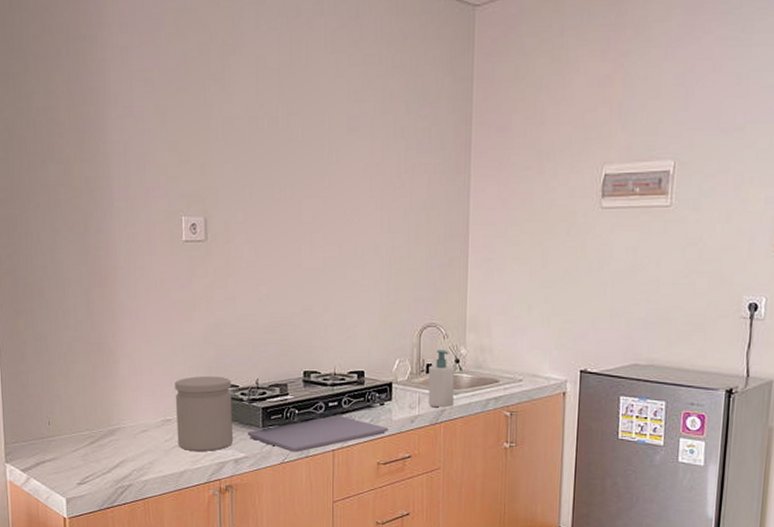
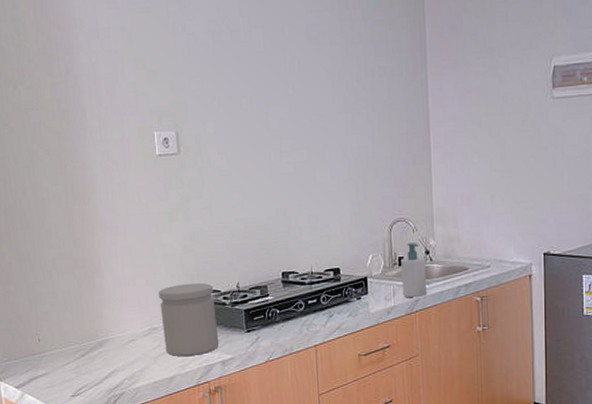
cutting board: present [247,415,389,453] -> none [232,311,367,351]

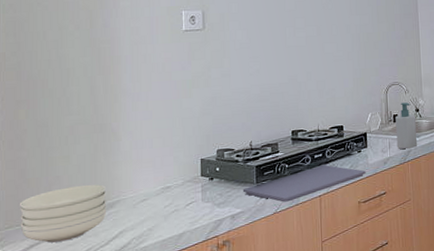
bowl: none [13,321,97,378] -> present [19,184,107,243]
jar: present [158,282,220,356] -> none [174,142,230,213]
cutting board: none [232,311,367,351] -> present [242,164,366,202]

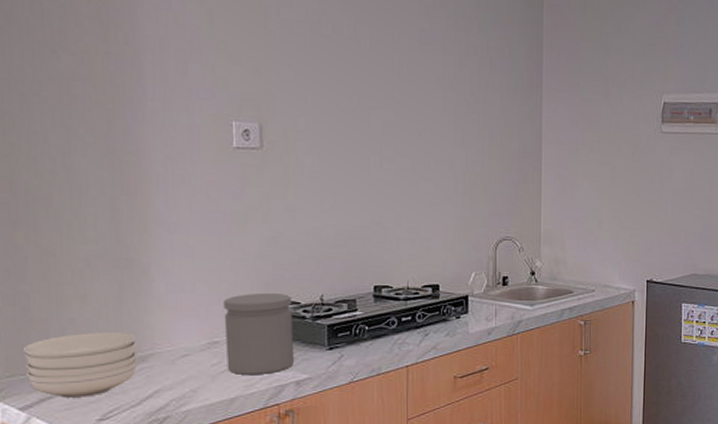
jar: none [174,142,230,213] -> present [223,292,295,375]
cutting board: present [242,164,366,202] -> none [310,330,465,371]
soap bottle: present [395,102,418,150] -> none [505,263,531,319]

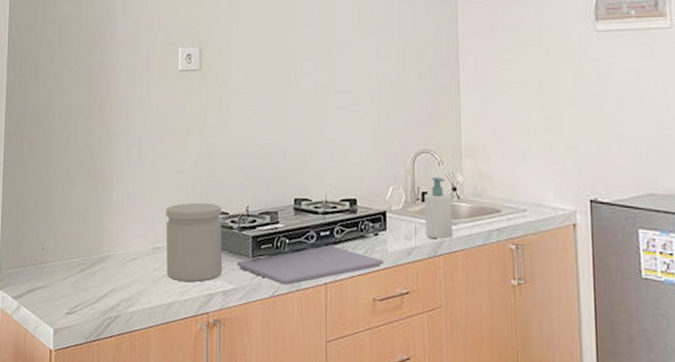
bowl: present [22,331,138,398] -> none [19,233,99,292]
cutting board: none [310,330,465,371] -> present [236,245,384,285]
soap bottle: none [505,263,531,319] -> present [424,177,454,240]

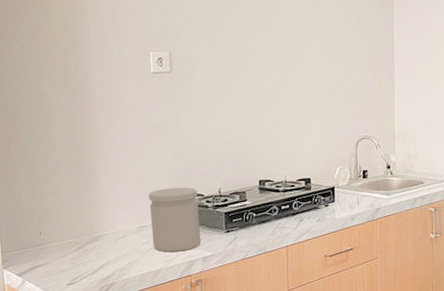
cutting board: present [236,245,384,285] -> none [212,216,333,250]
soap bottle: present [424,177,454,240] -> none [365,158,388,207]

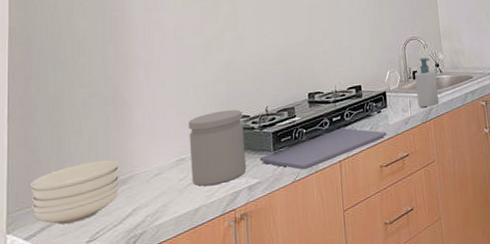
bowl: none [17,218,92,267] -> present [30,159,120,225]
cutting board: none [212,216,333,250] -> present [259,127,387,170]
soap bottle: none [365,158,388,207] -> present [415,57,440,108]

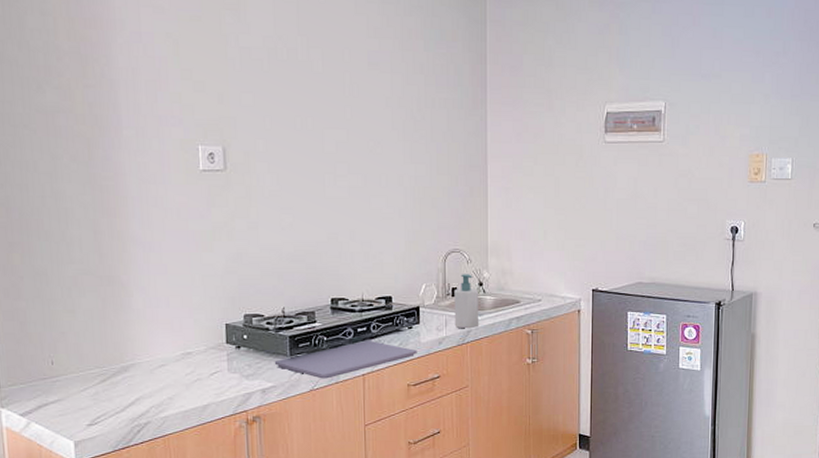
bowl: present [30,159,120,225] -> none [21,344,121,405]
jar: present [188,109,247,187] -> none [195,306,260,383]

